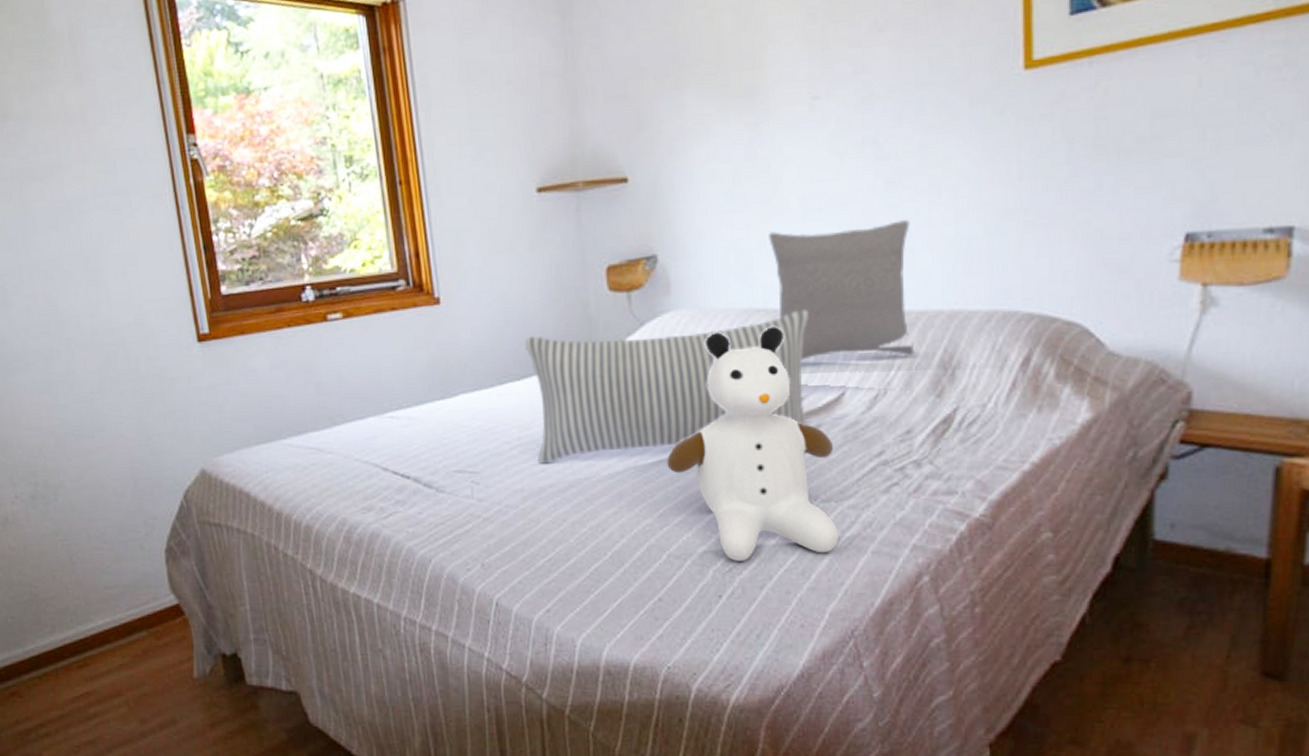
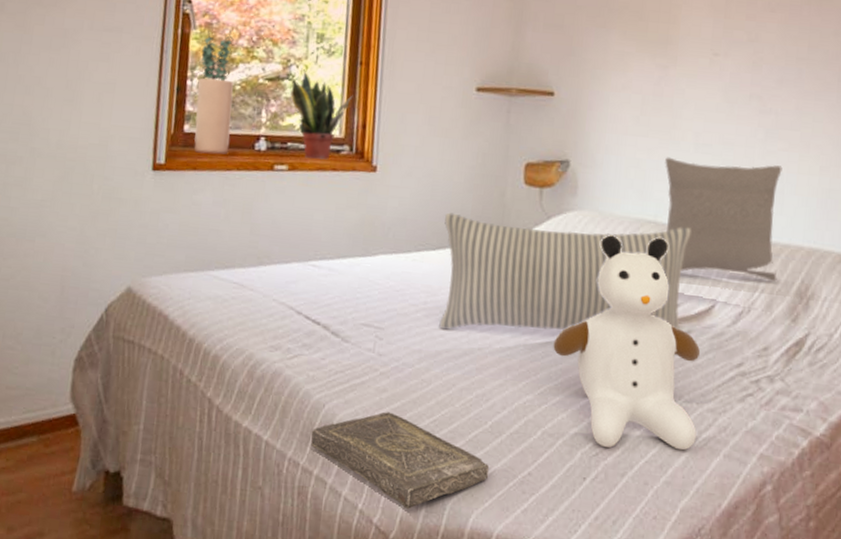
vase: none [220,170,275,315] -> present [193,30,234,155]
potted plant: none [327,200,397,302] -> present [290,68,352,160]
book: none [422,557,617,652] -> present [311,412,490,510]

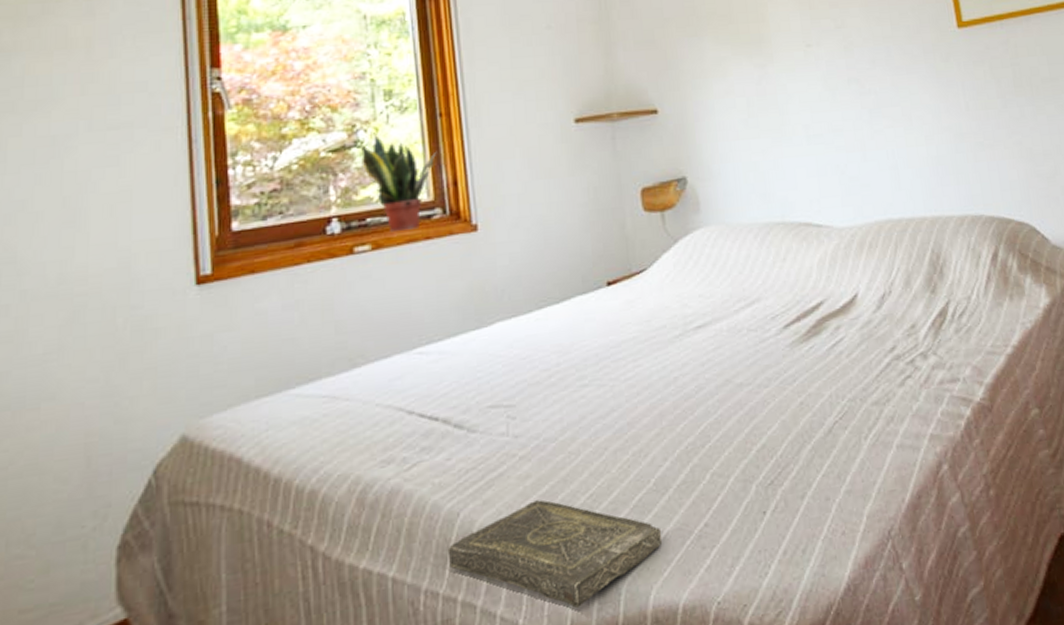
vase: present [193,30,234,155] -> none [243,103,294,253]
pillow: present [439,212,691,330] -> none [563,221,829,390]
stuffed animal: present [553,235,701,451] -> none [705,237,867,472]
pillow: present [665,157,783,282] -> none [781,143,910,267]

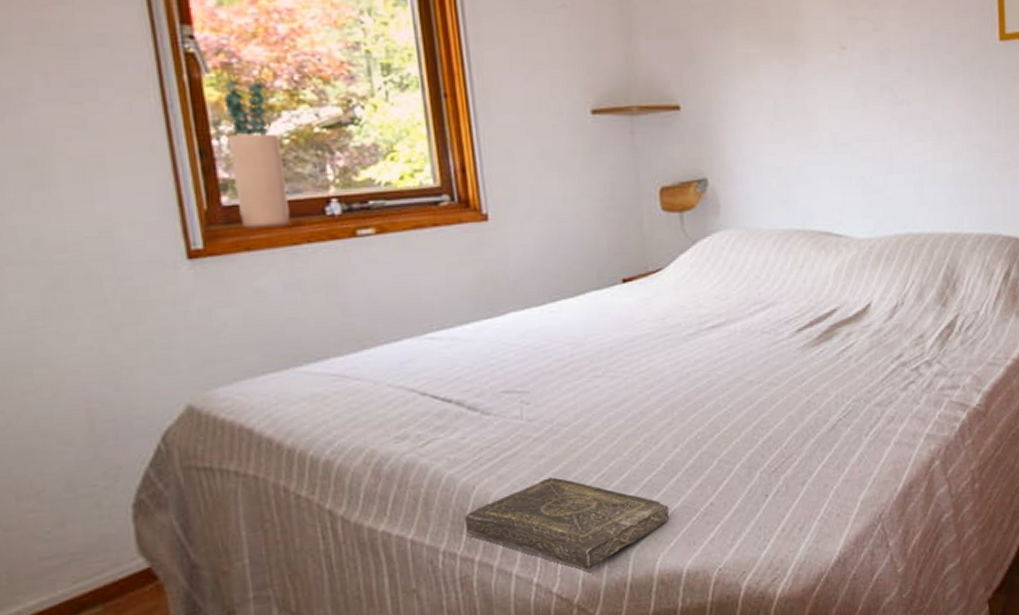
vase: none [243,103,294,253] -> present [224,70,291,229]
potted plant: present [361,131,436,233] -> none [359,108,441,217]

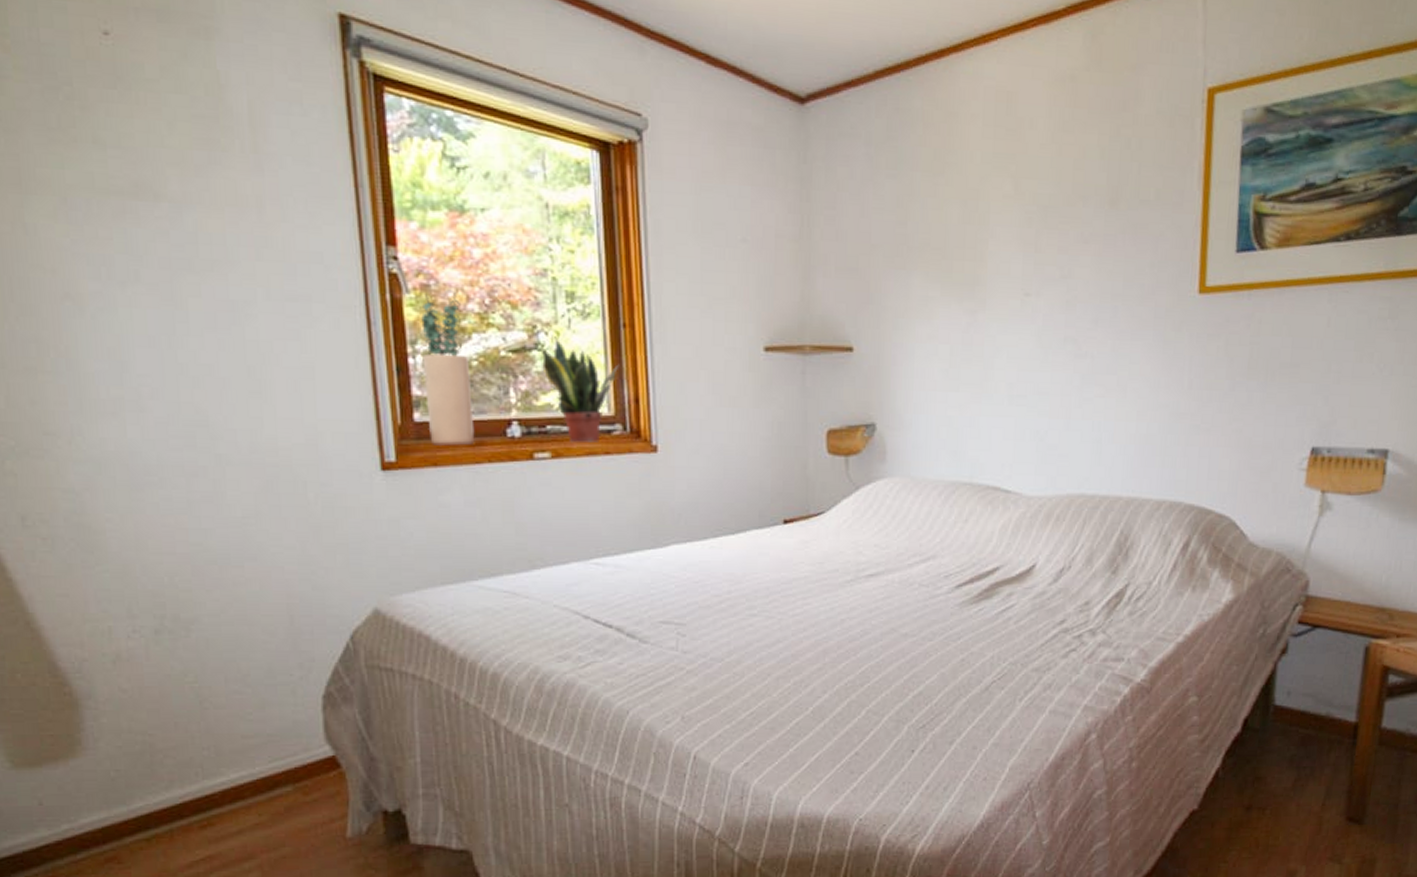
potted plant: none [359,108,441,217] -> present [542,335,618,444]
book: present [464,477,670,571] -> none [617,711,815,806]

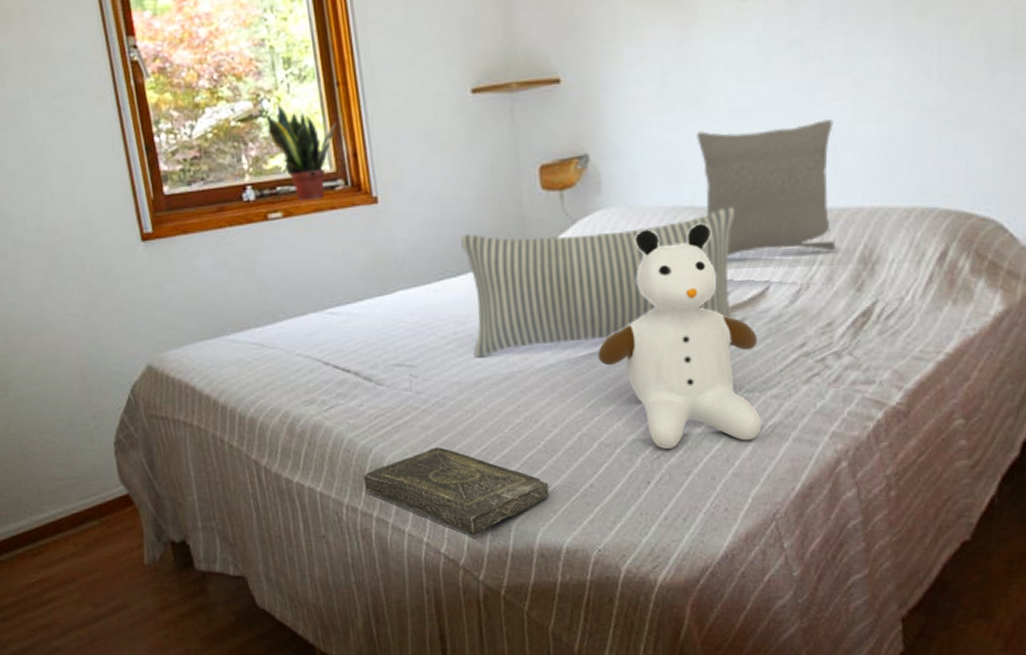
vase: present [421,292,475,446] -> none [161,71,216,215]
book: none [617,711,815,806] -> present [363,447,550,537]
pillow: none [741,486,1009,618] -> present [460,207,735,357]
stuffed animal: none [872,500,1023,718] -> present [598,223,761,449]
pillow: none [978,412,1100,535] -> present [697,119,837,256]

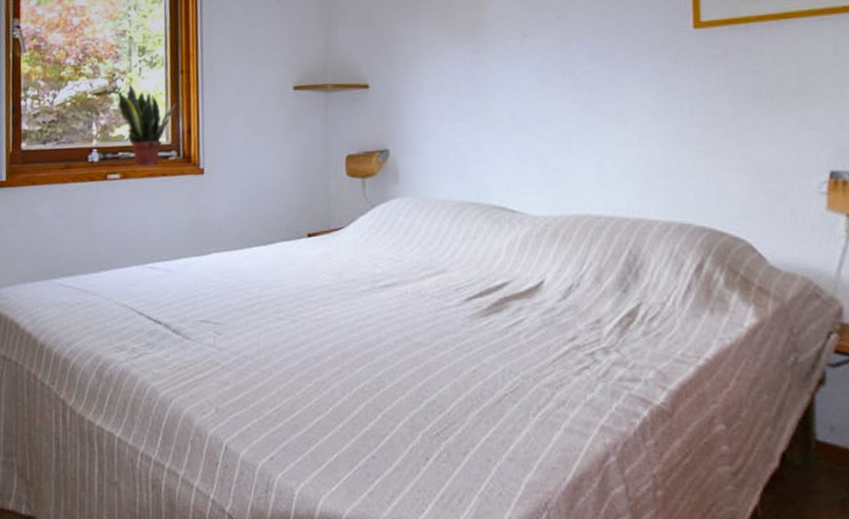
book: present [363,447,550,537] -> none [160,404,334,498]
pillow: present [460,207,735,357] -> none [272,206,514,321]
stuffed animal: present [598,223,761,449] -> none [387,218,535,427]
pillow: present [697,119,837,256] -> none [483,139,604,254]

